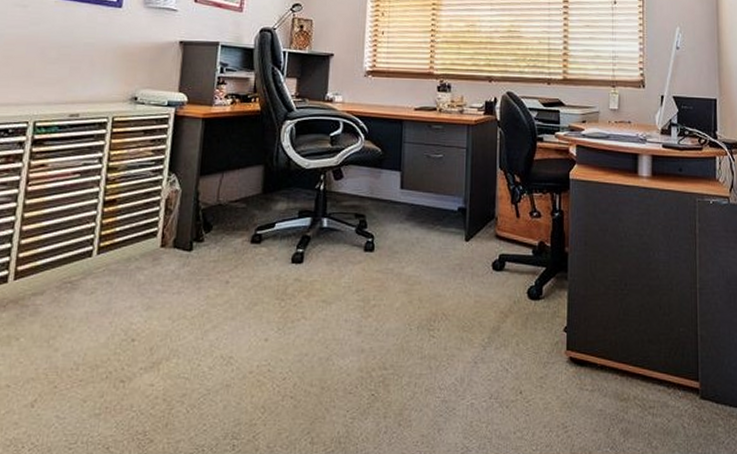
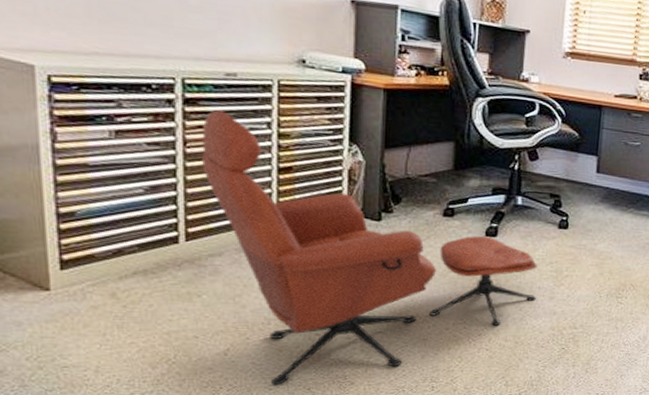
armchair: none [39,148,344,444] -> present [202,109,537,386]

